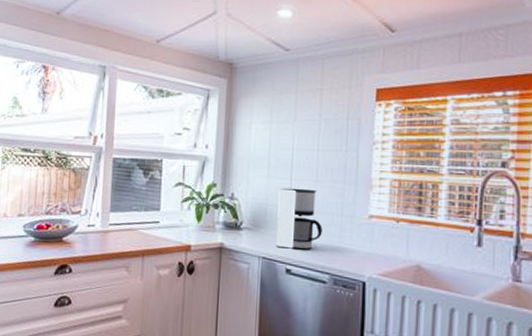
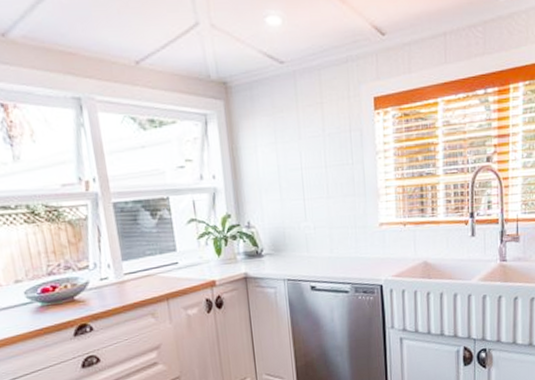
coffee maker: present [276,187,323,250] -> none [294,206,340,267]

